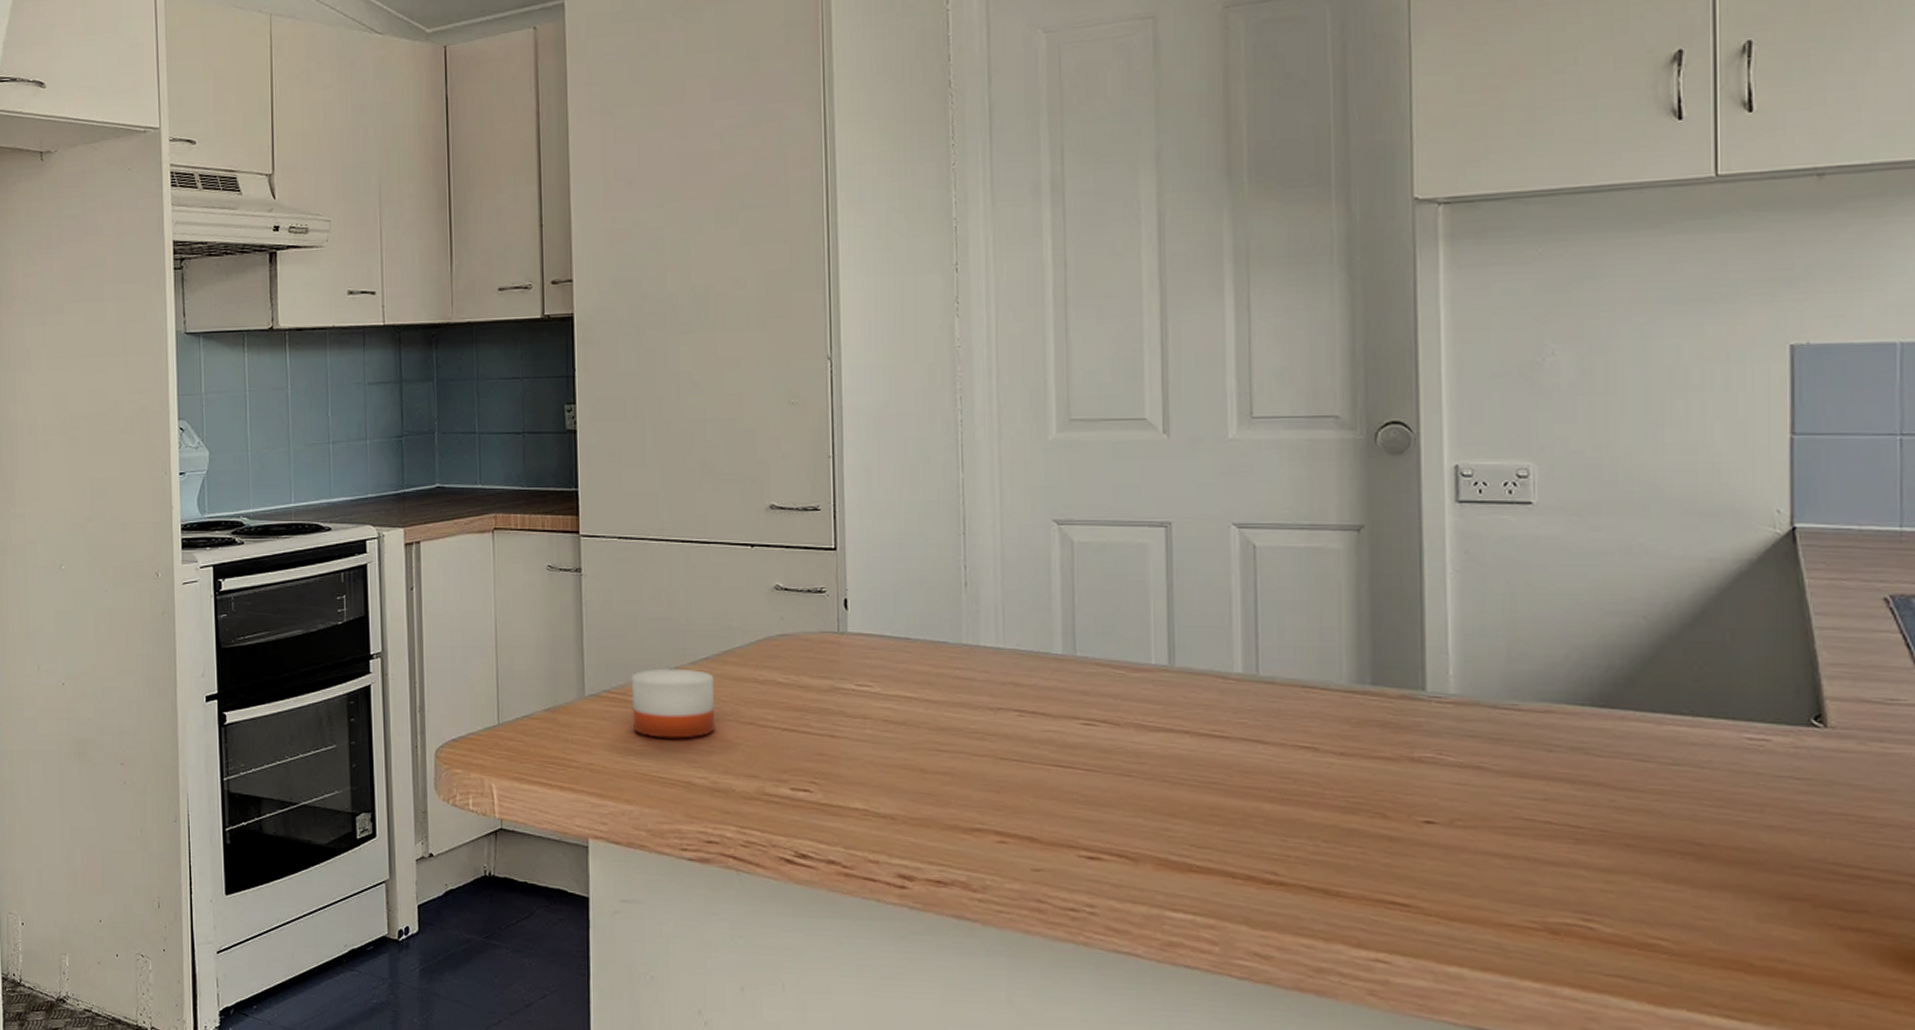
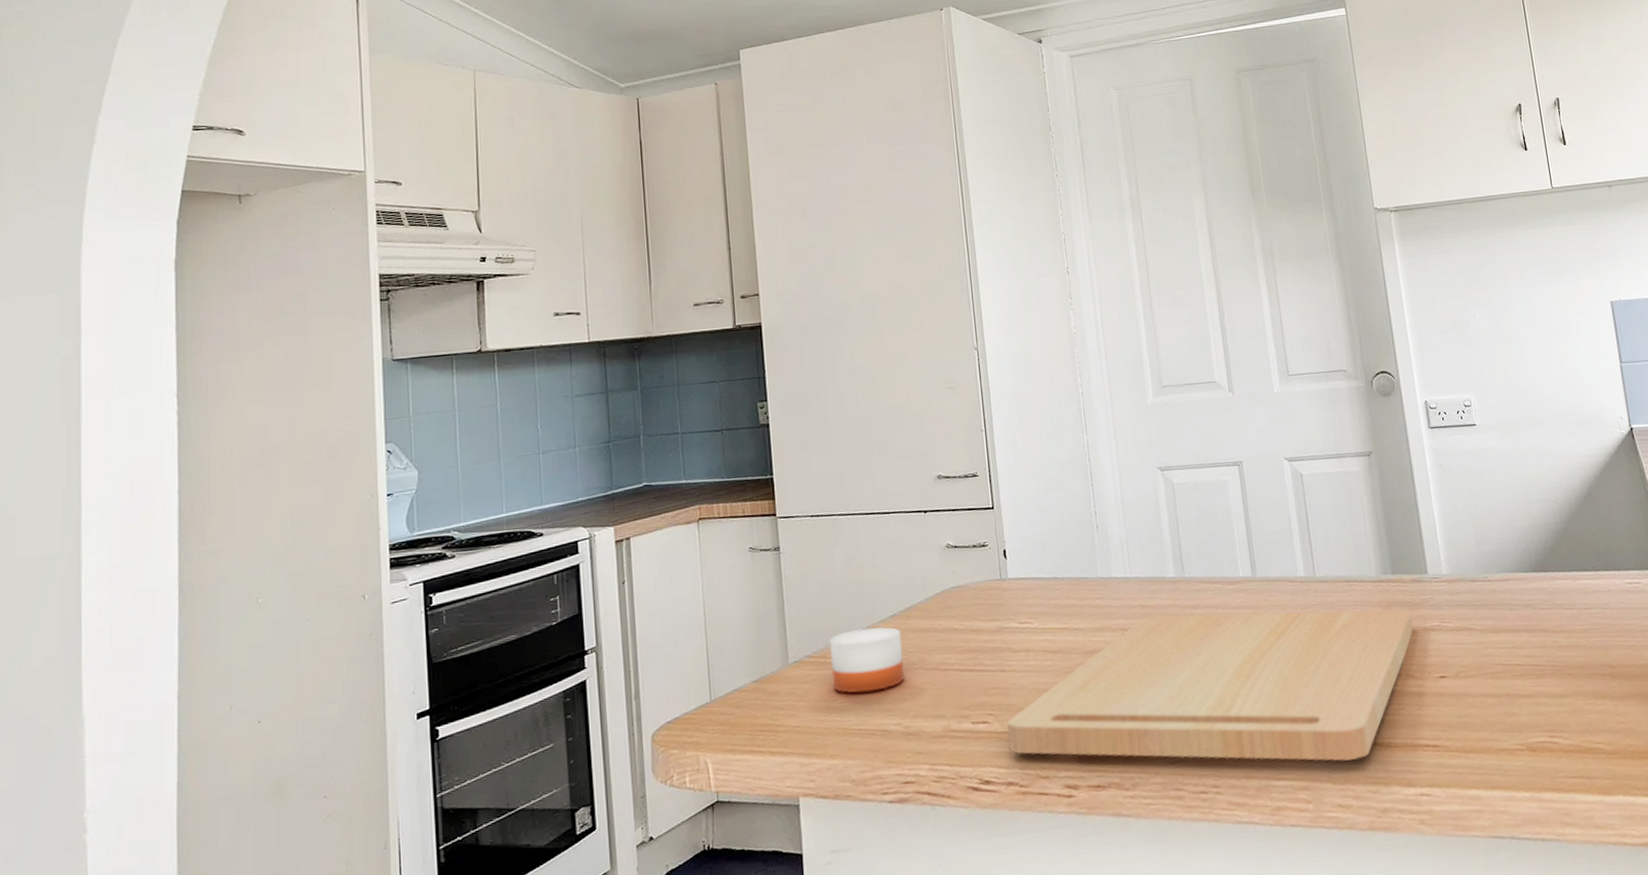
cutting board: none [832,697,1394,904] -> present [1007,609,1414,761]

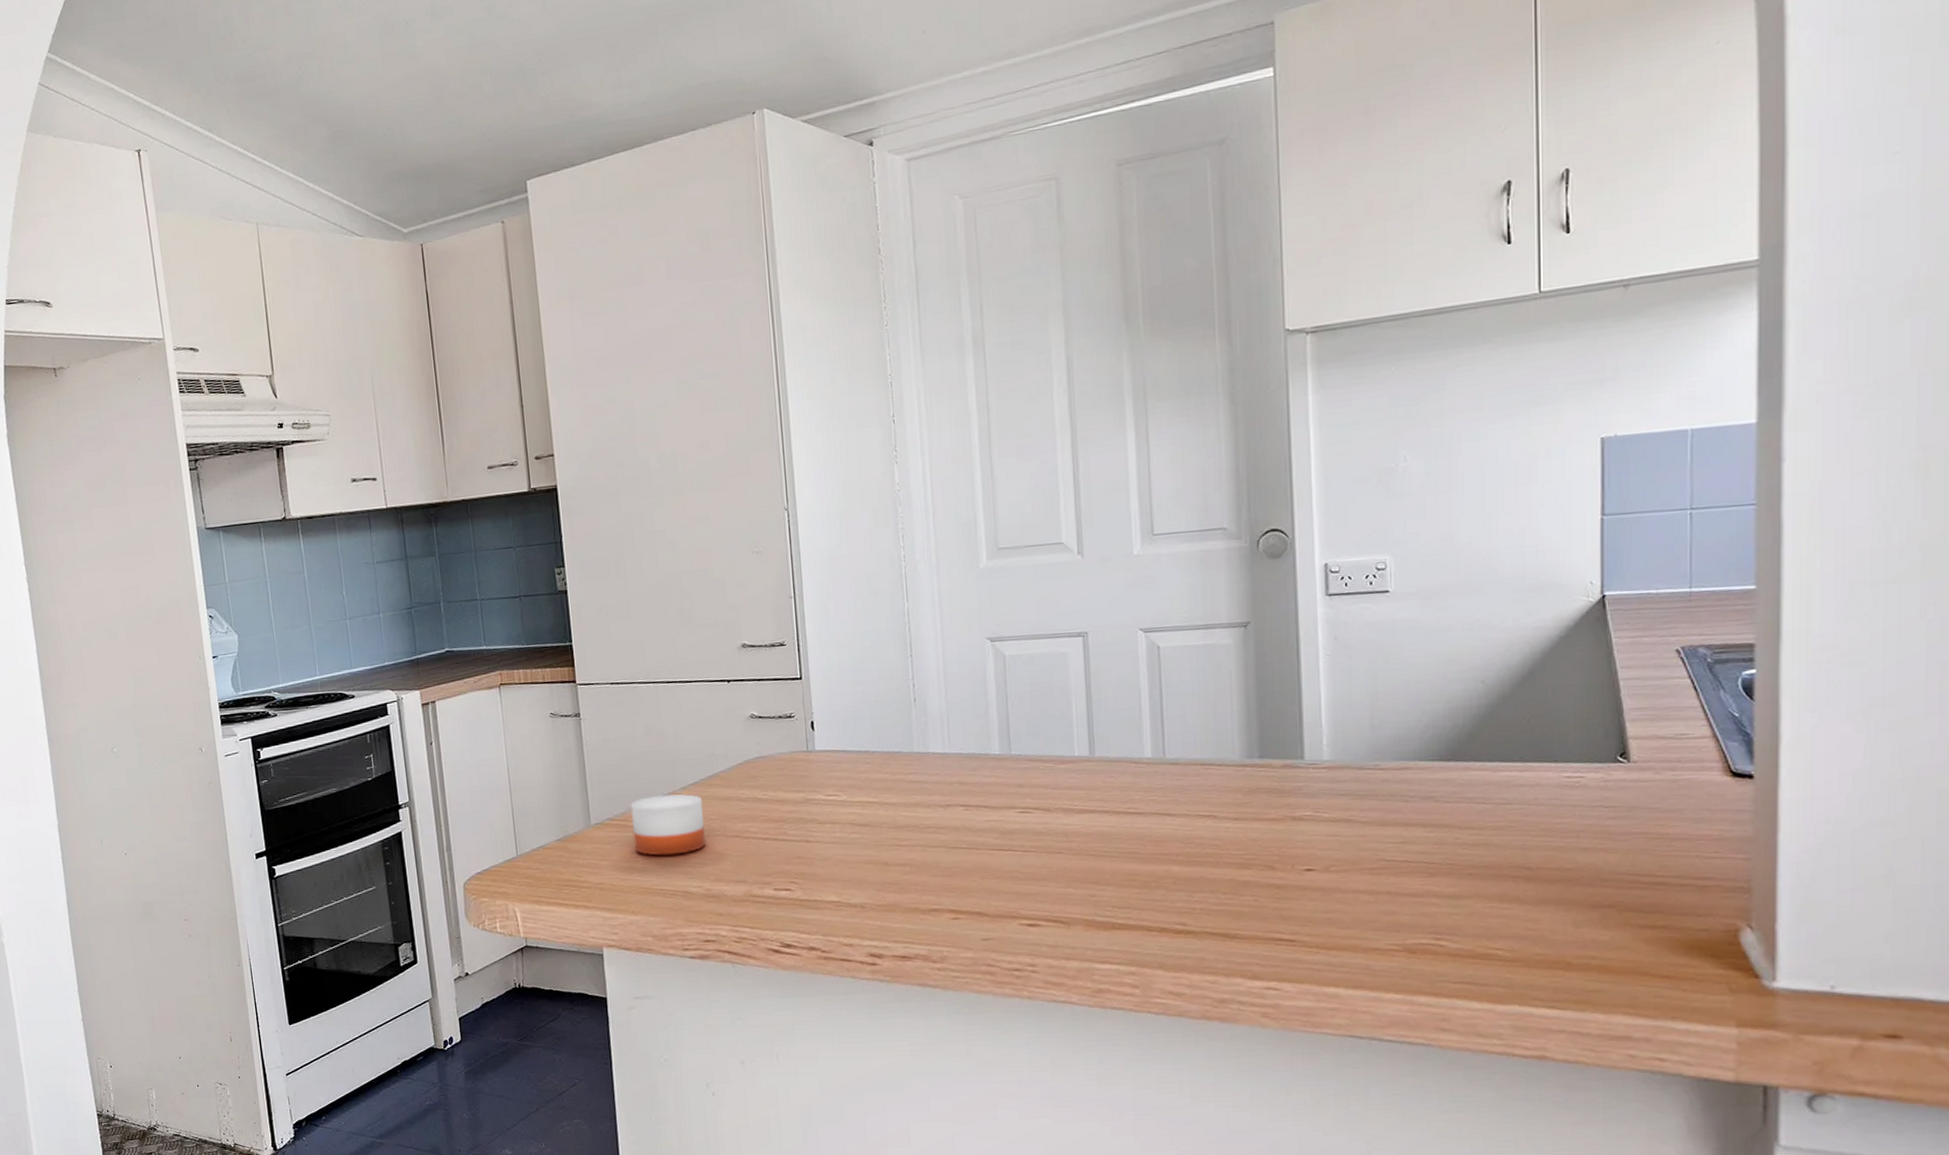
cutting board: present [1007,609,1414,761] -> none [810,792,1279,949]

